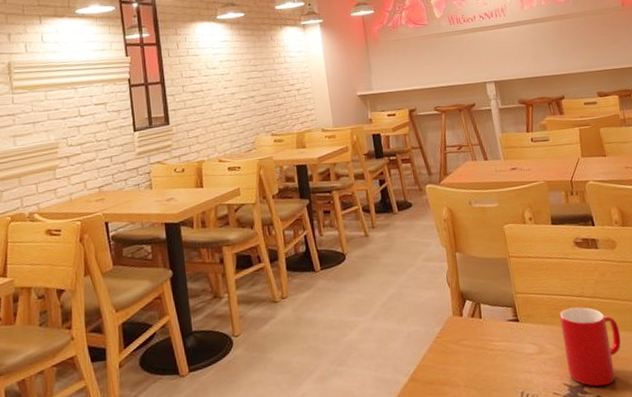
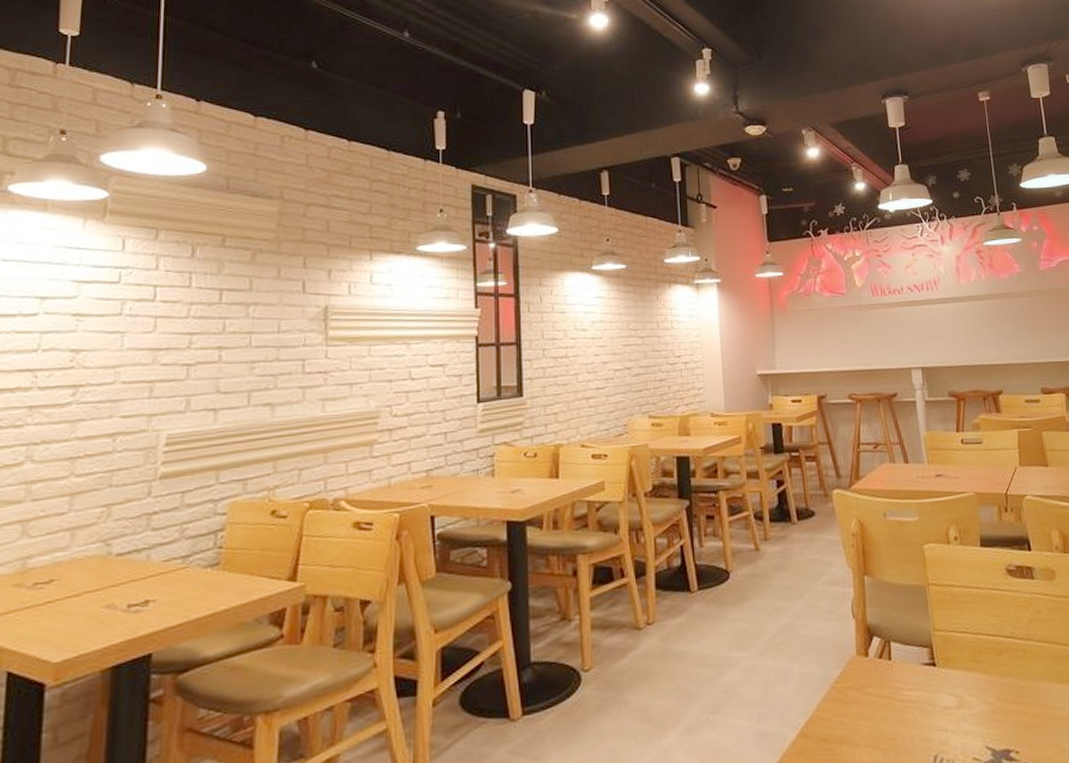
cup: present [559,306,621,387] -> none [984,650,1057,752]

